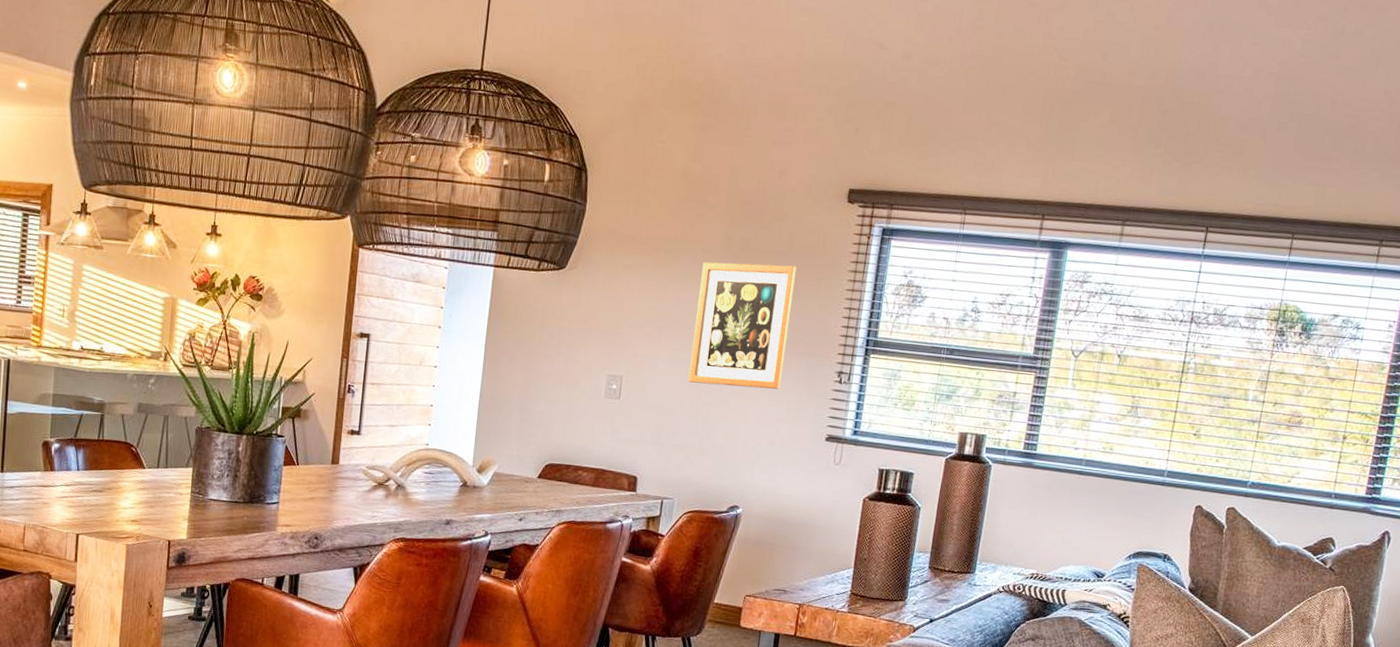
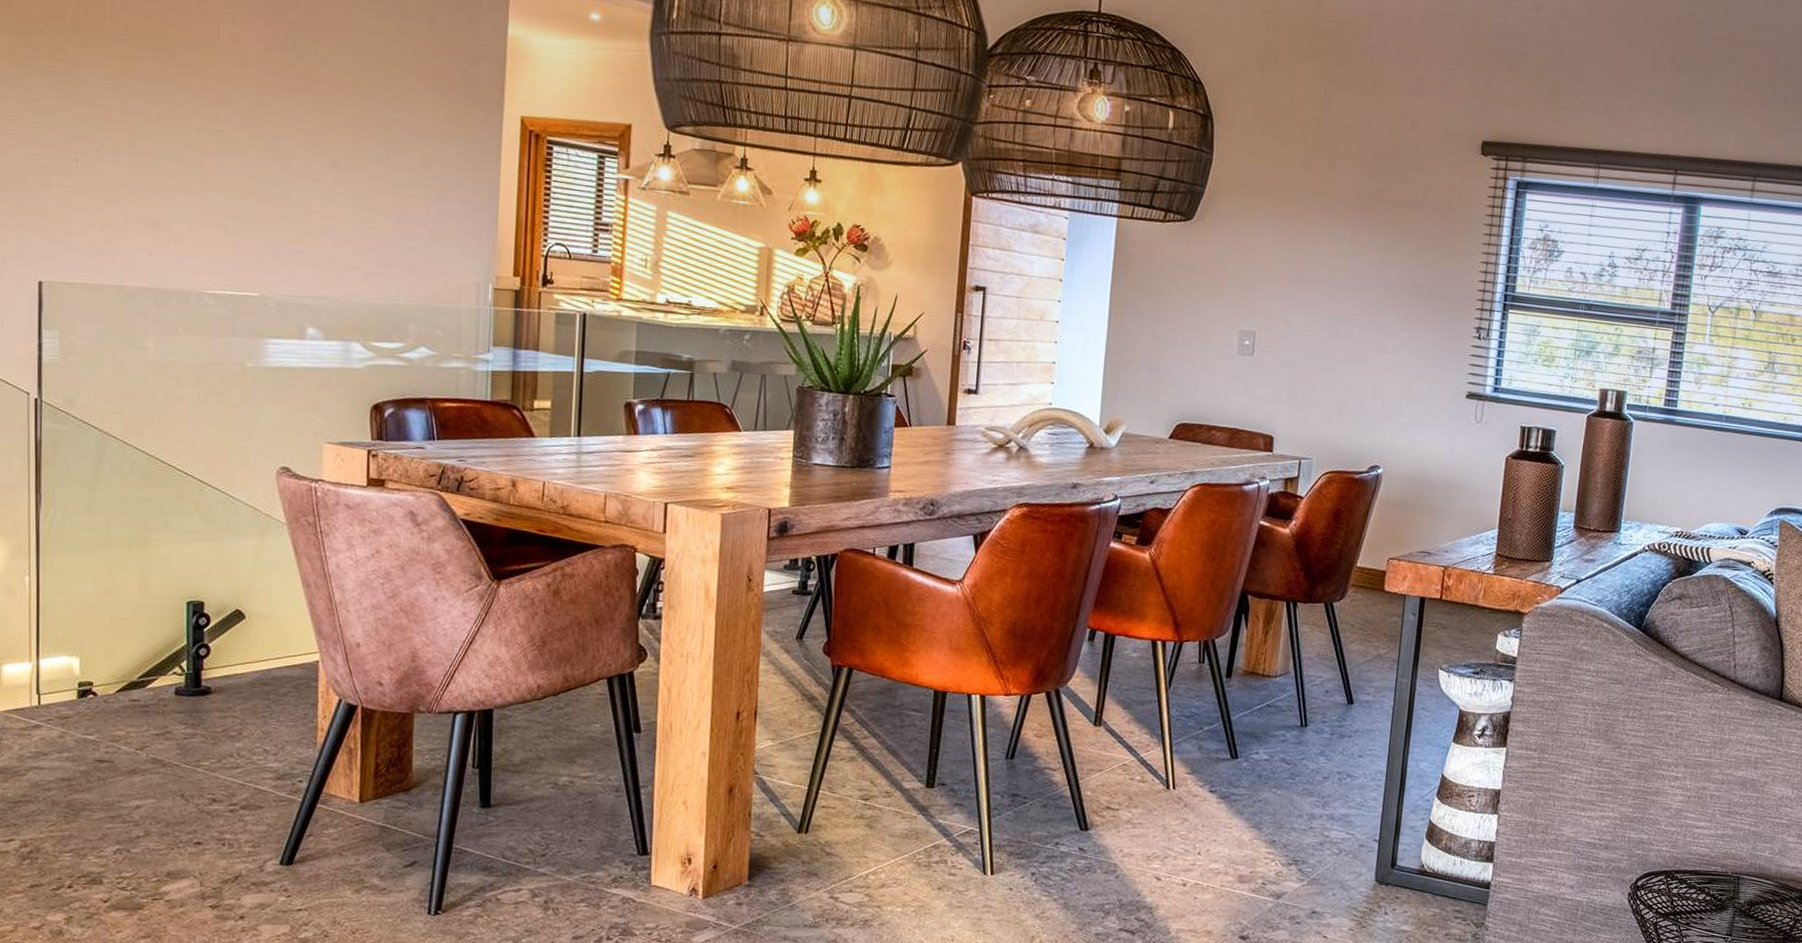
wall art: present [688,262,796,389] -> none [1324,214,1431,346]

